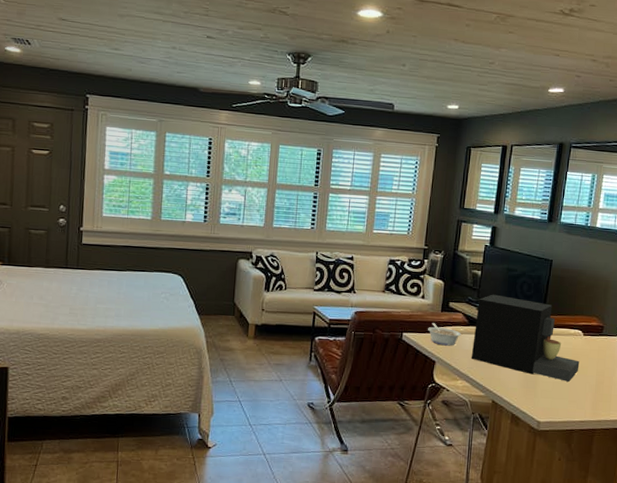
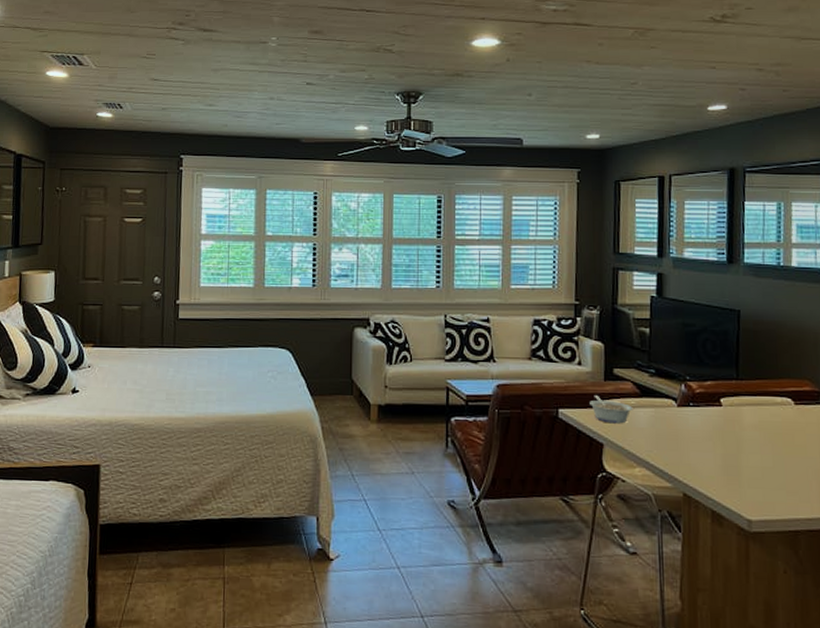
coffee maker: present [471,294,580,382] -> none [648,356,795,466]

